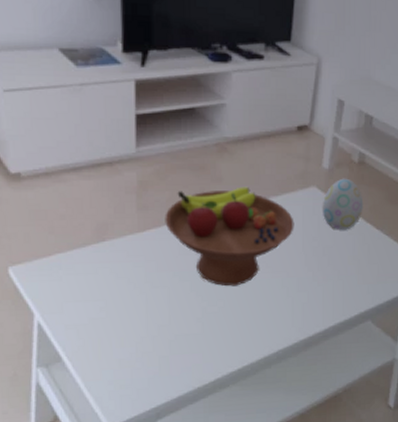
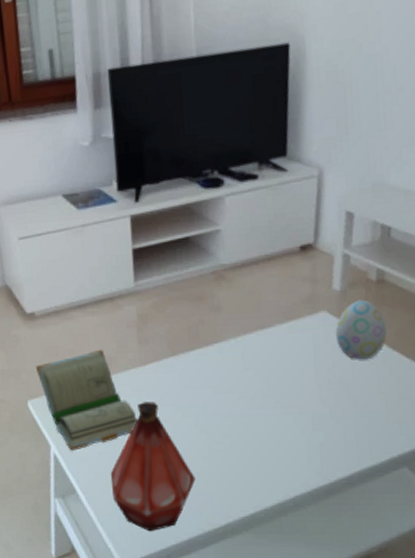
book: none [19,214,132,318] -> present [35,349,137,451]
bottle: none [100,267,188,393] -> present [110,401,196,532]
fruit bowl: present [165,186,294,287] -> none [165,315,305,423]

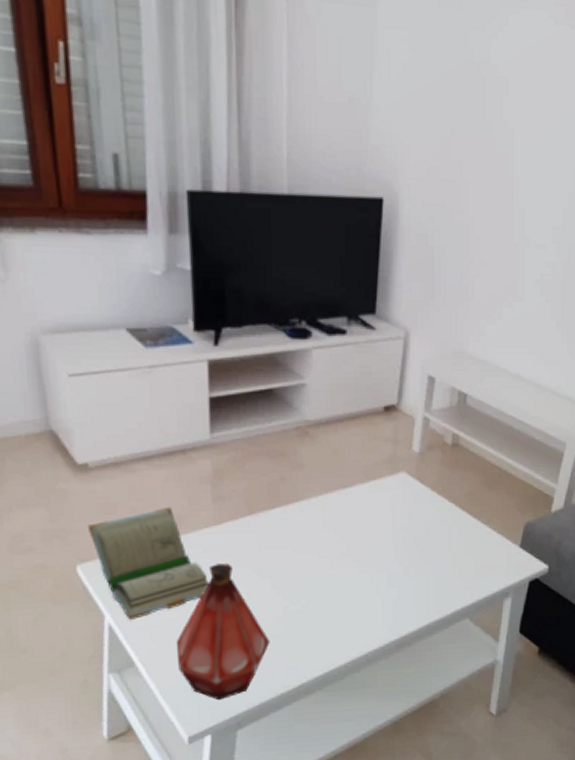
decorative egg: present [335,299,387,360] -> none [412,462,458,520]

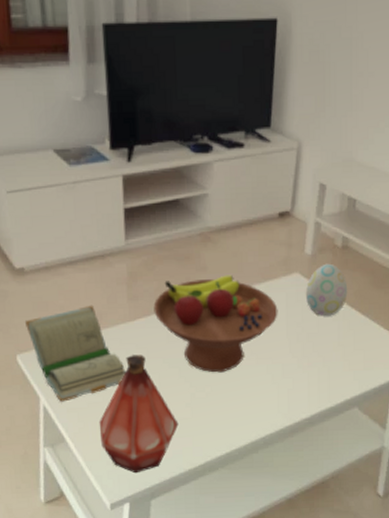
fruit bowl: none [242,473,383,583] -> present [153,275,278,373]
decorative egg: none [412,462,458,520] -> present [305,263,348,316]

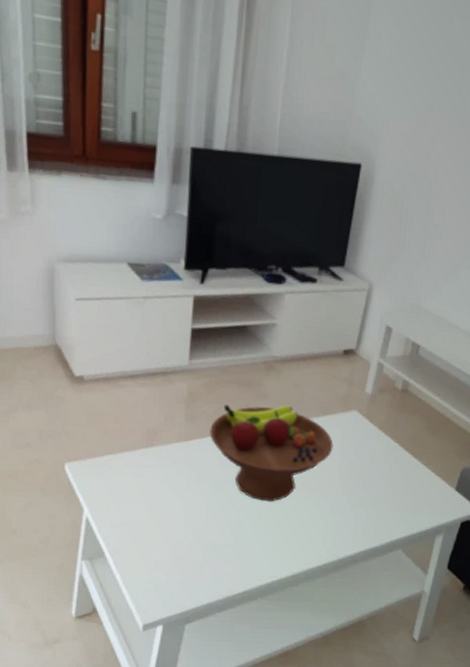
book: present [24,305,126,402] -> none [77,420,174,516]
bottle: present [99,354,179,474] -> none [141,475,222,596]
decorative egg: present [305,263,348,316] -> none [361,404,404,457]

